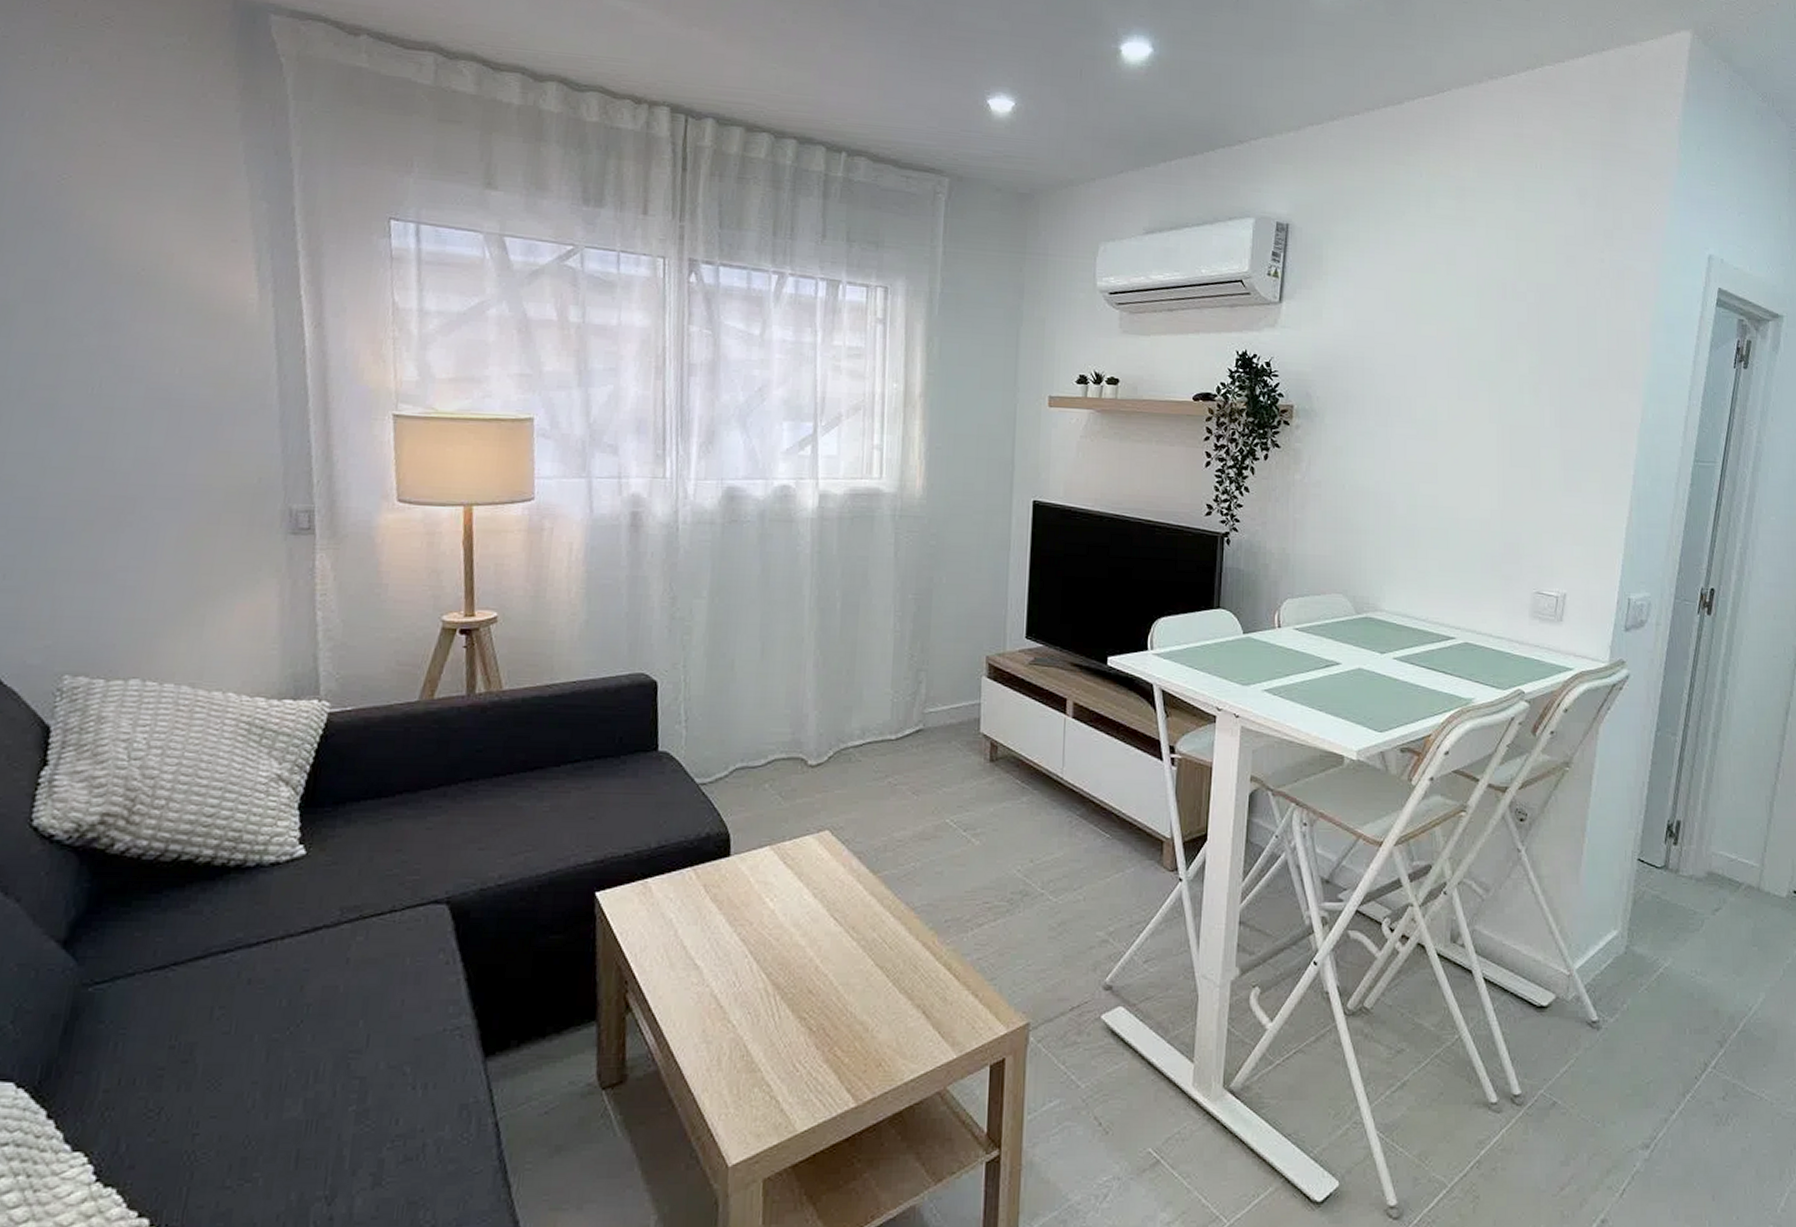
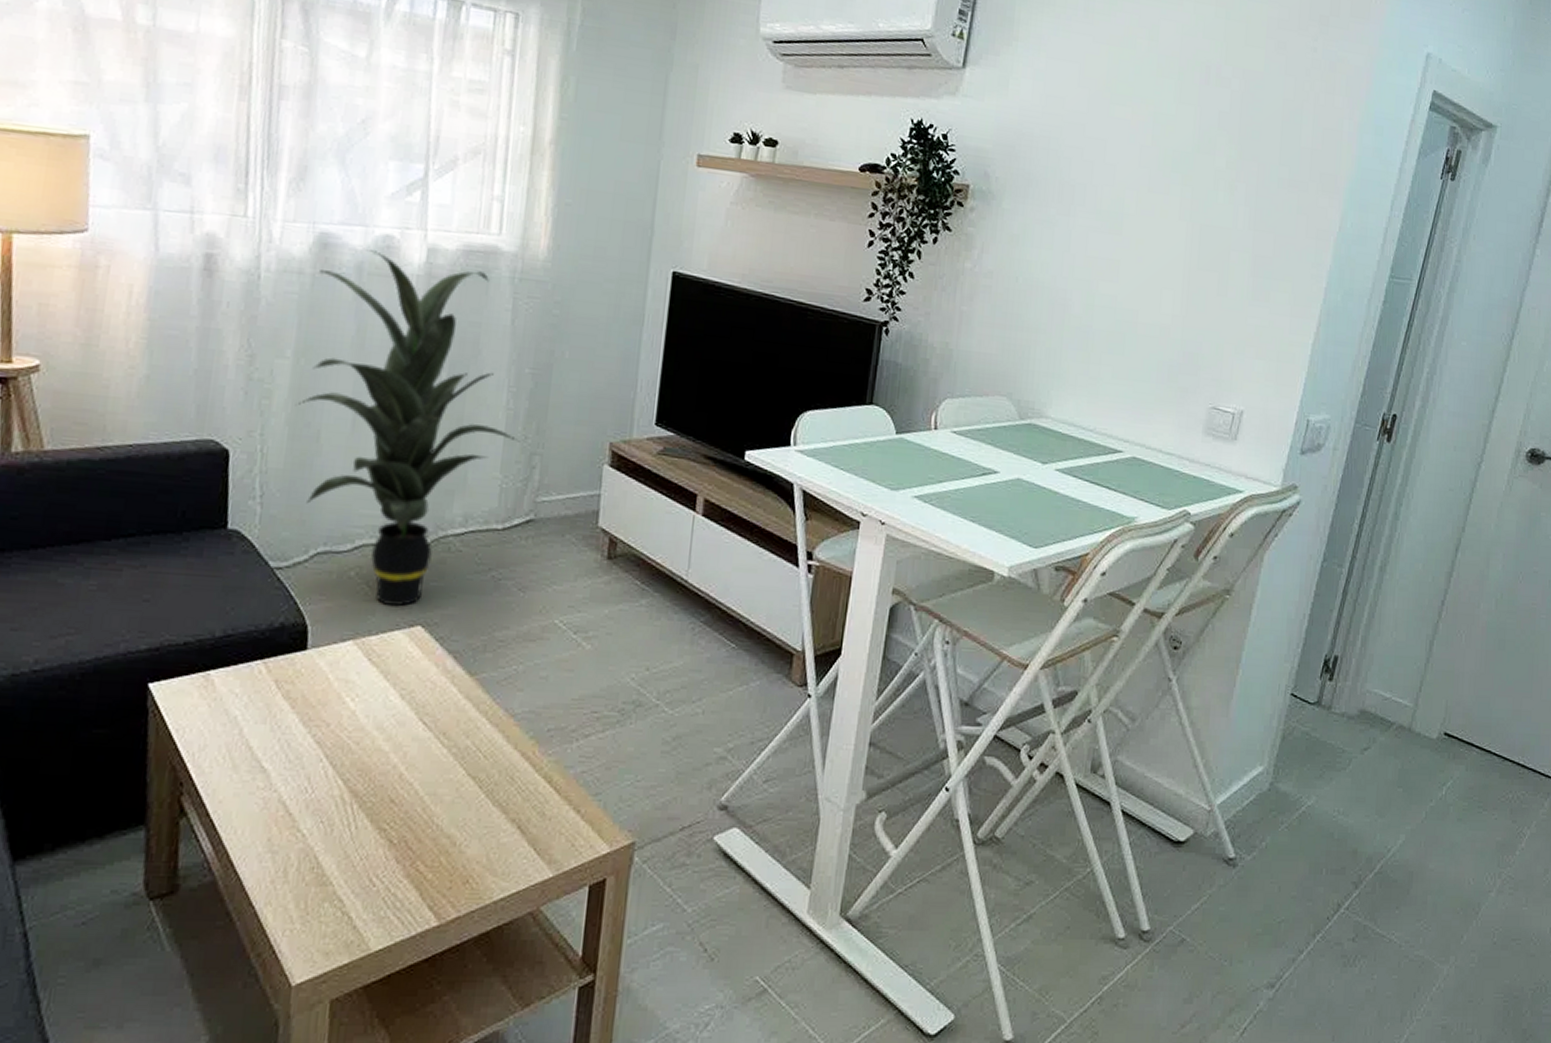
indoor plant: none [715,499,908,813] -> present [299,250,521,606]

